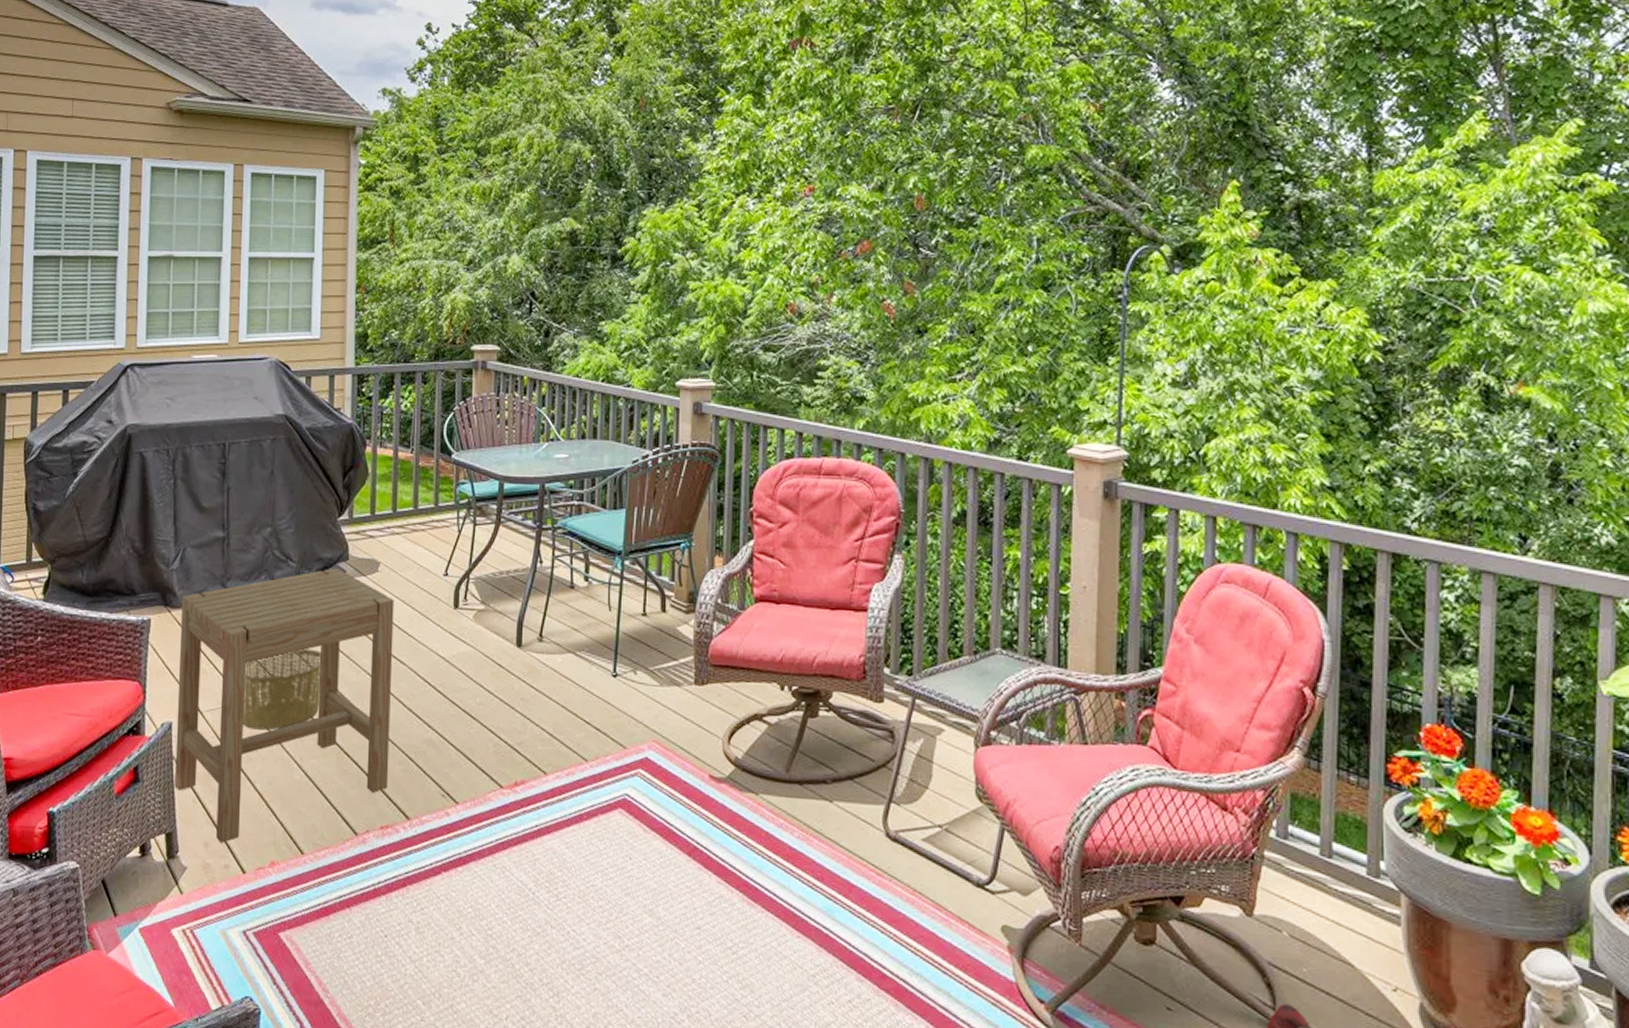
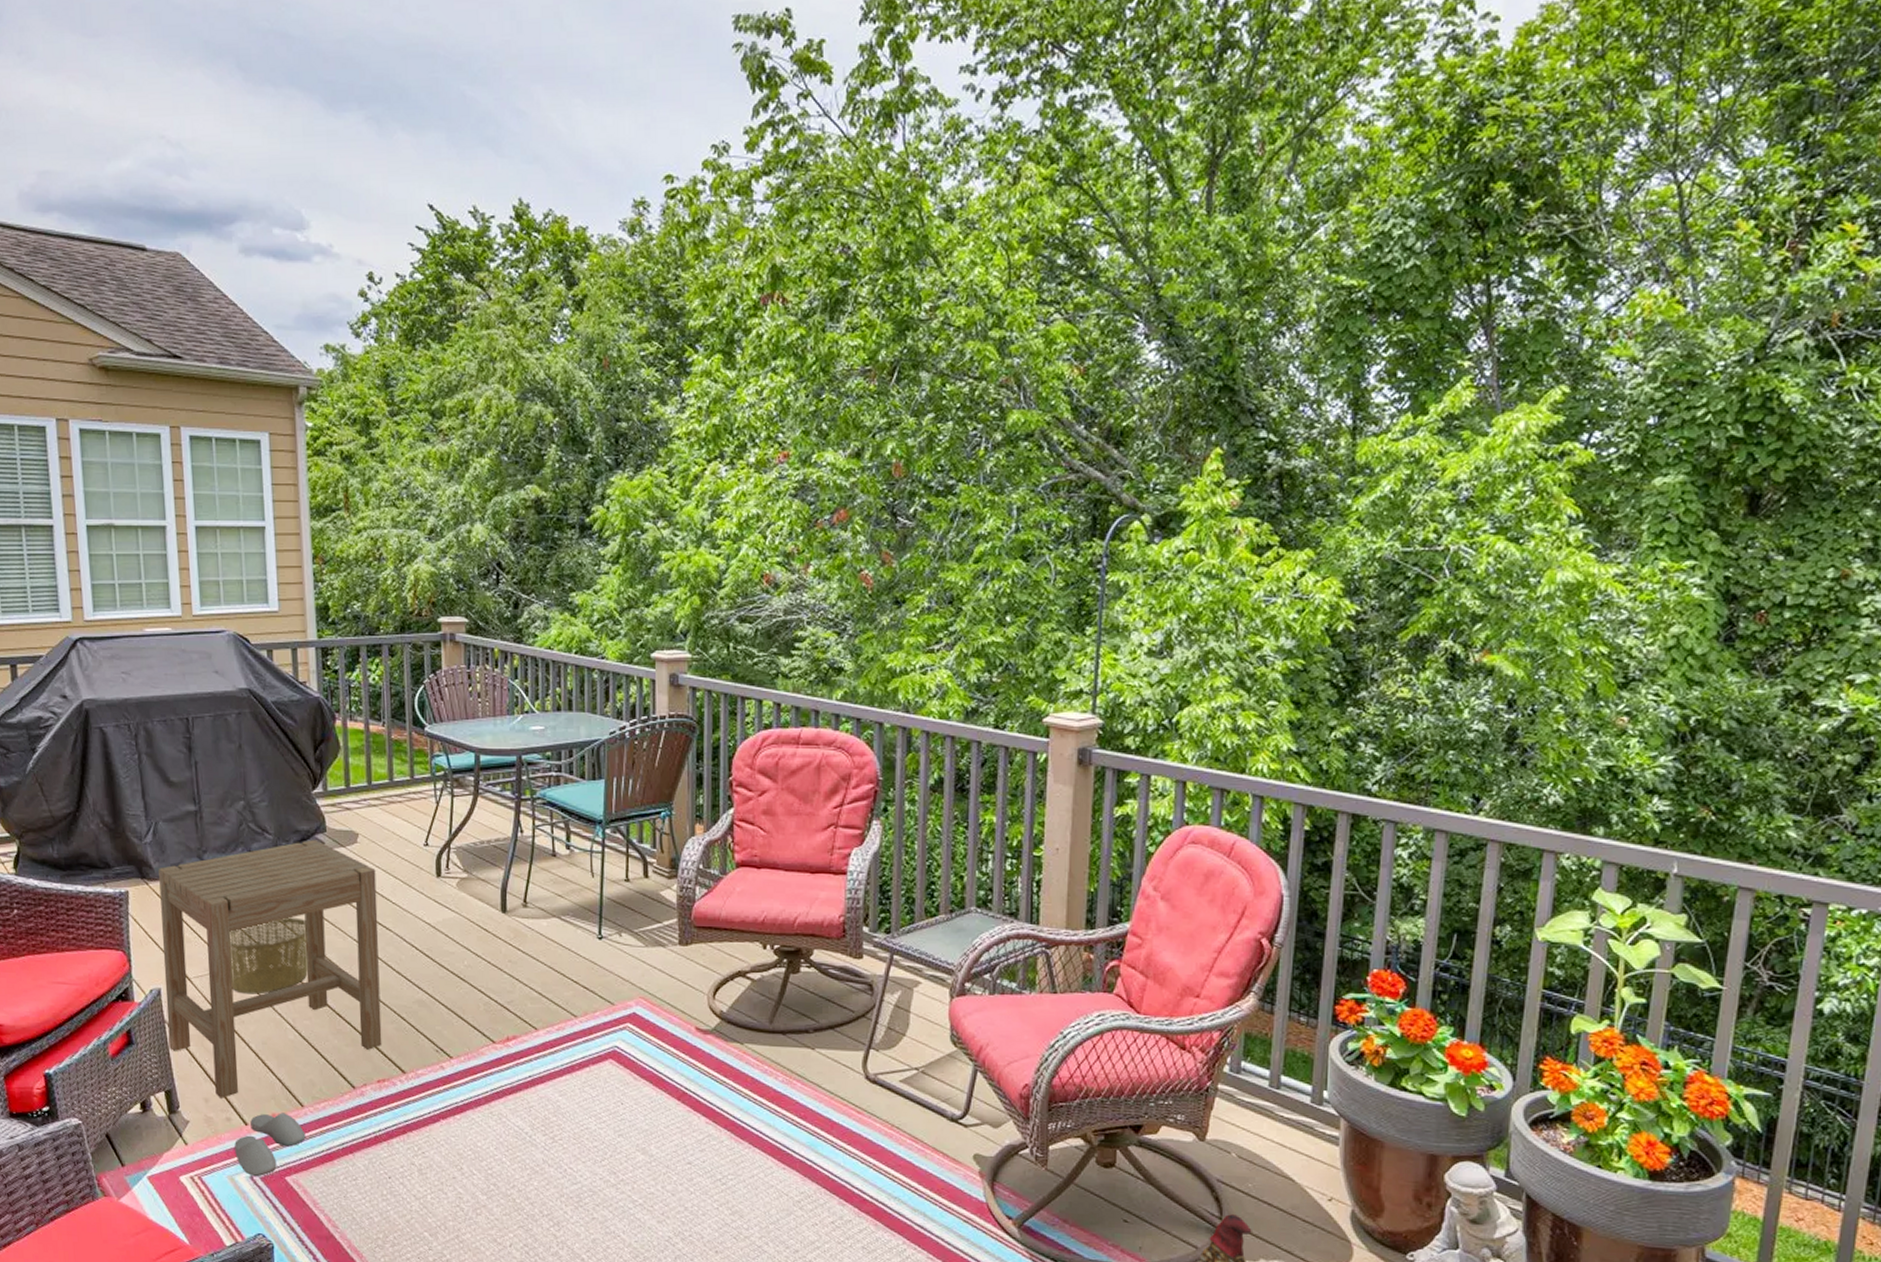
slippers: none [230,860,303,931] -> present [234,1112,306,1176]

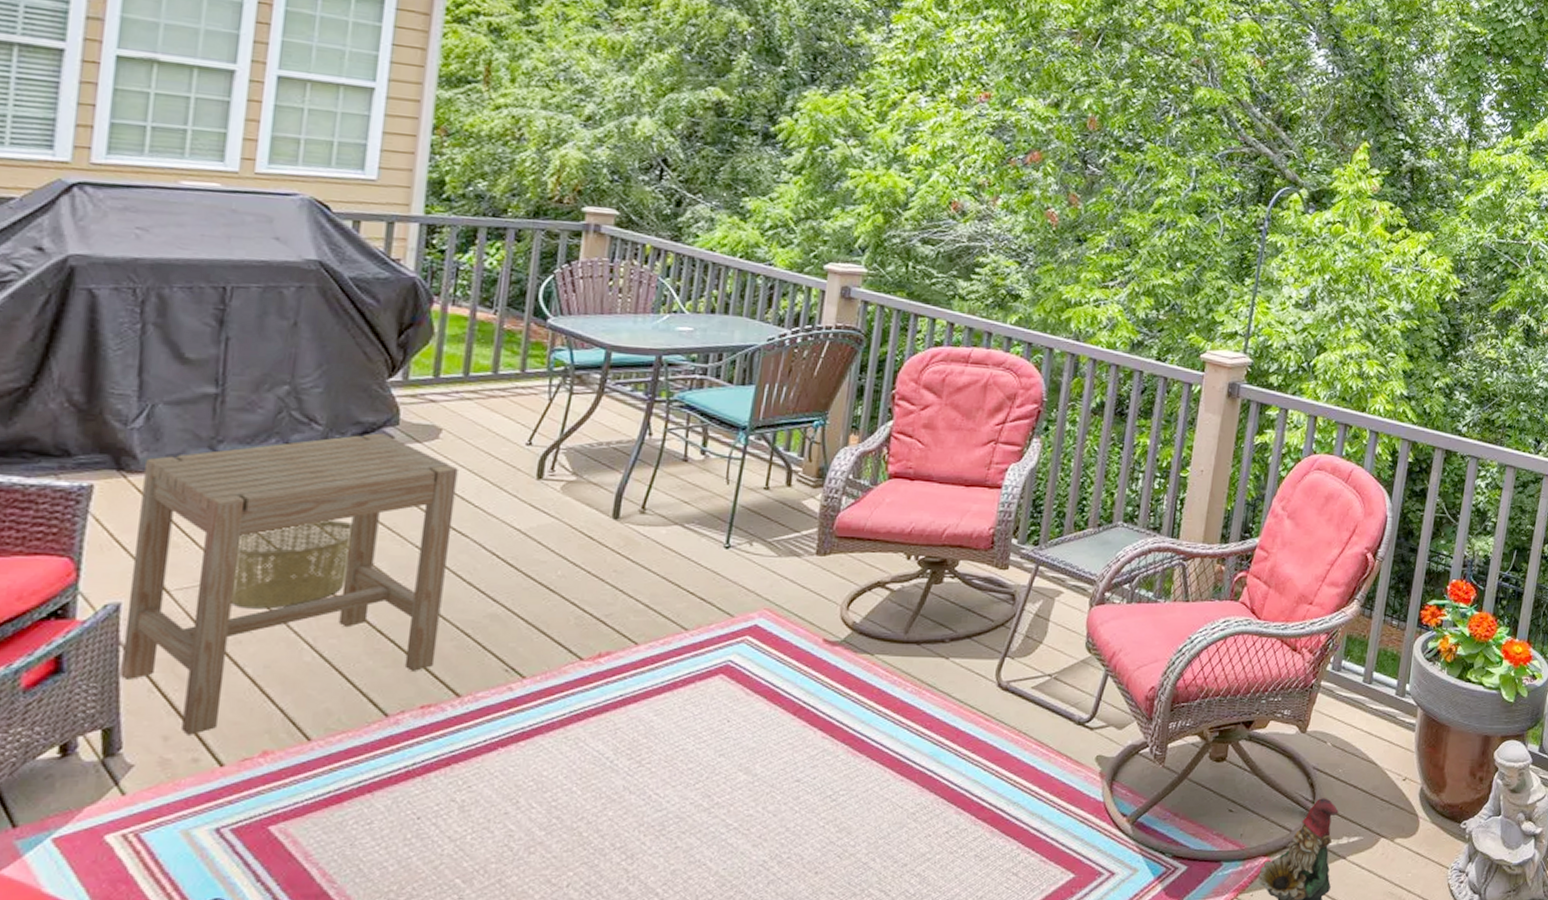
slippers: present [234,1112,306,1176] -> none [197,749,308,828]

